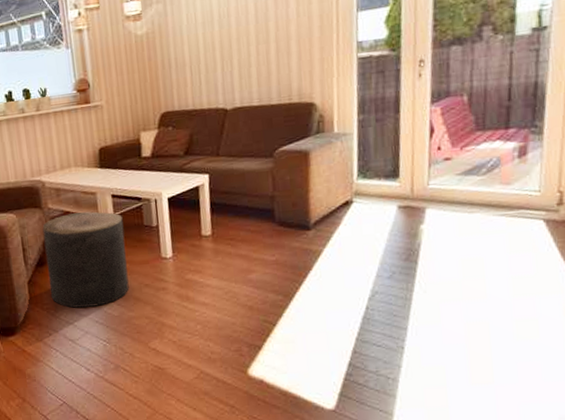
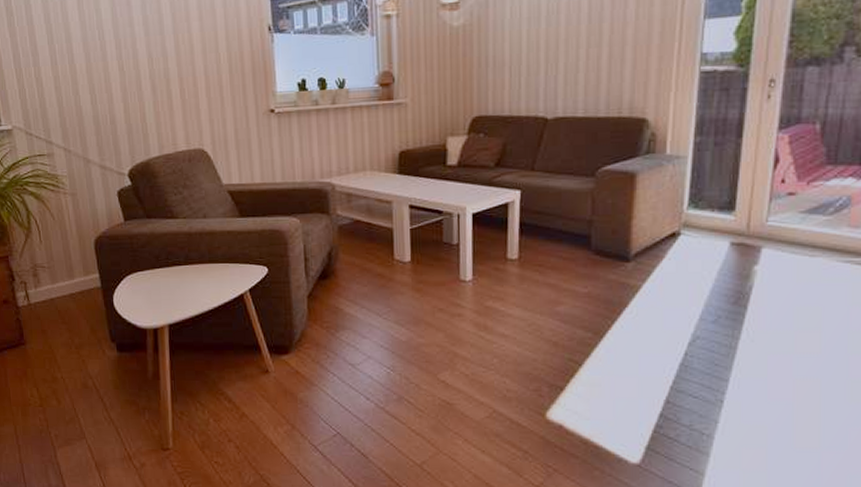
stool: present [42,211,129,308] -> none [328,222,421,330]

